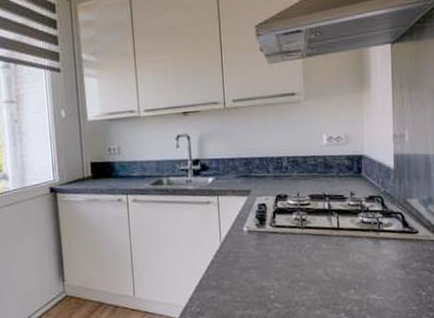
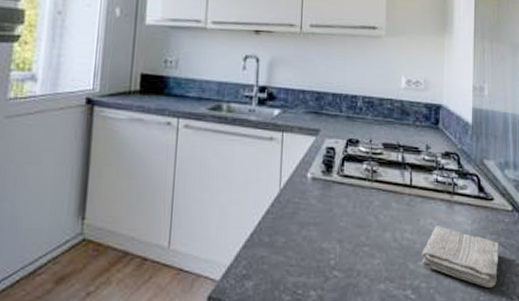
washcloth: none [352,259,426,306] -> present [421,226,499,288]

